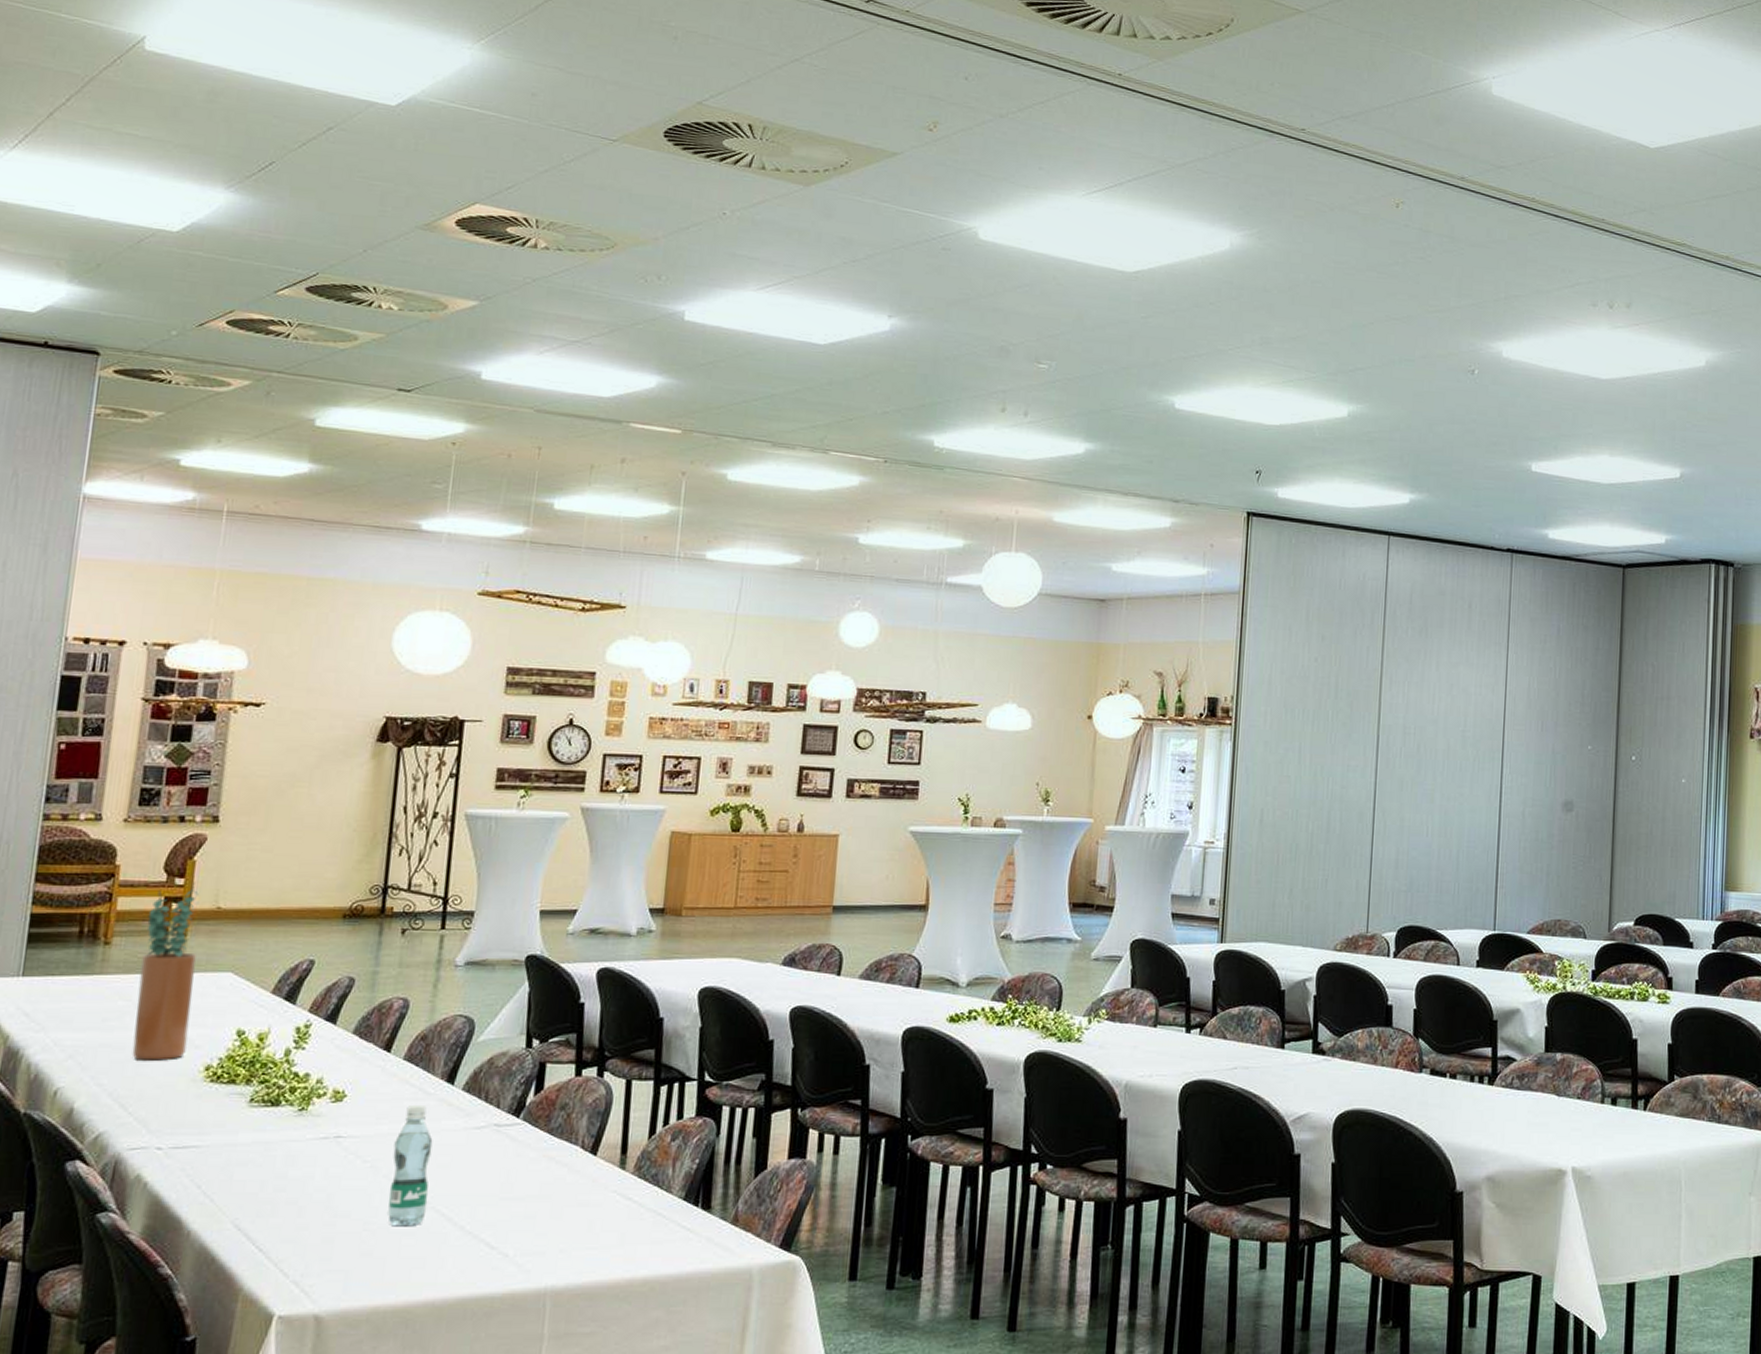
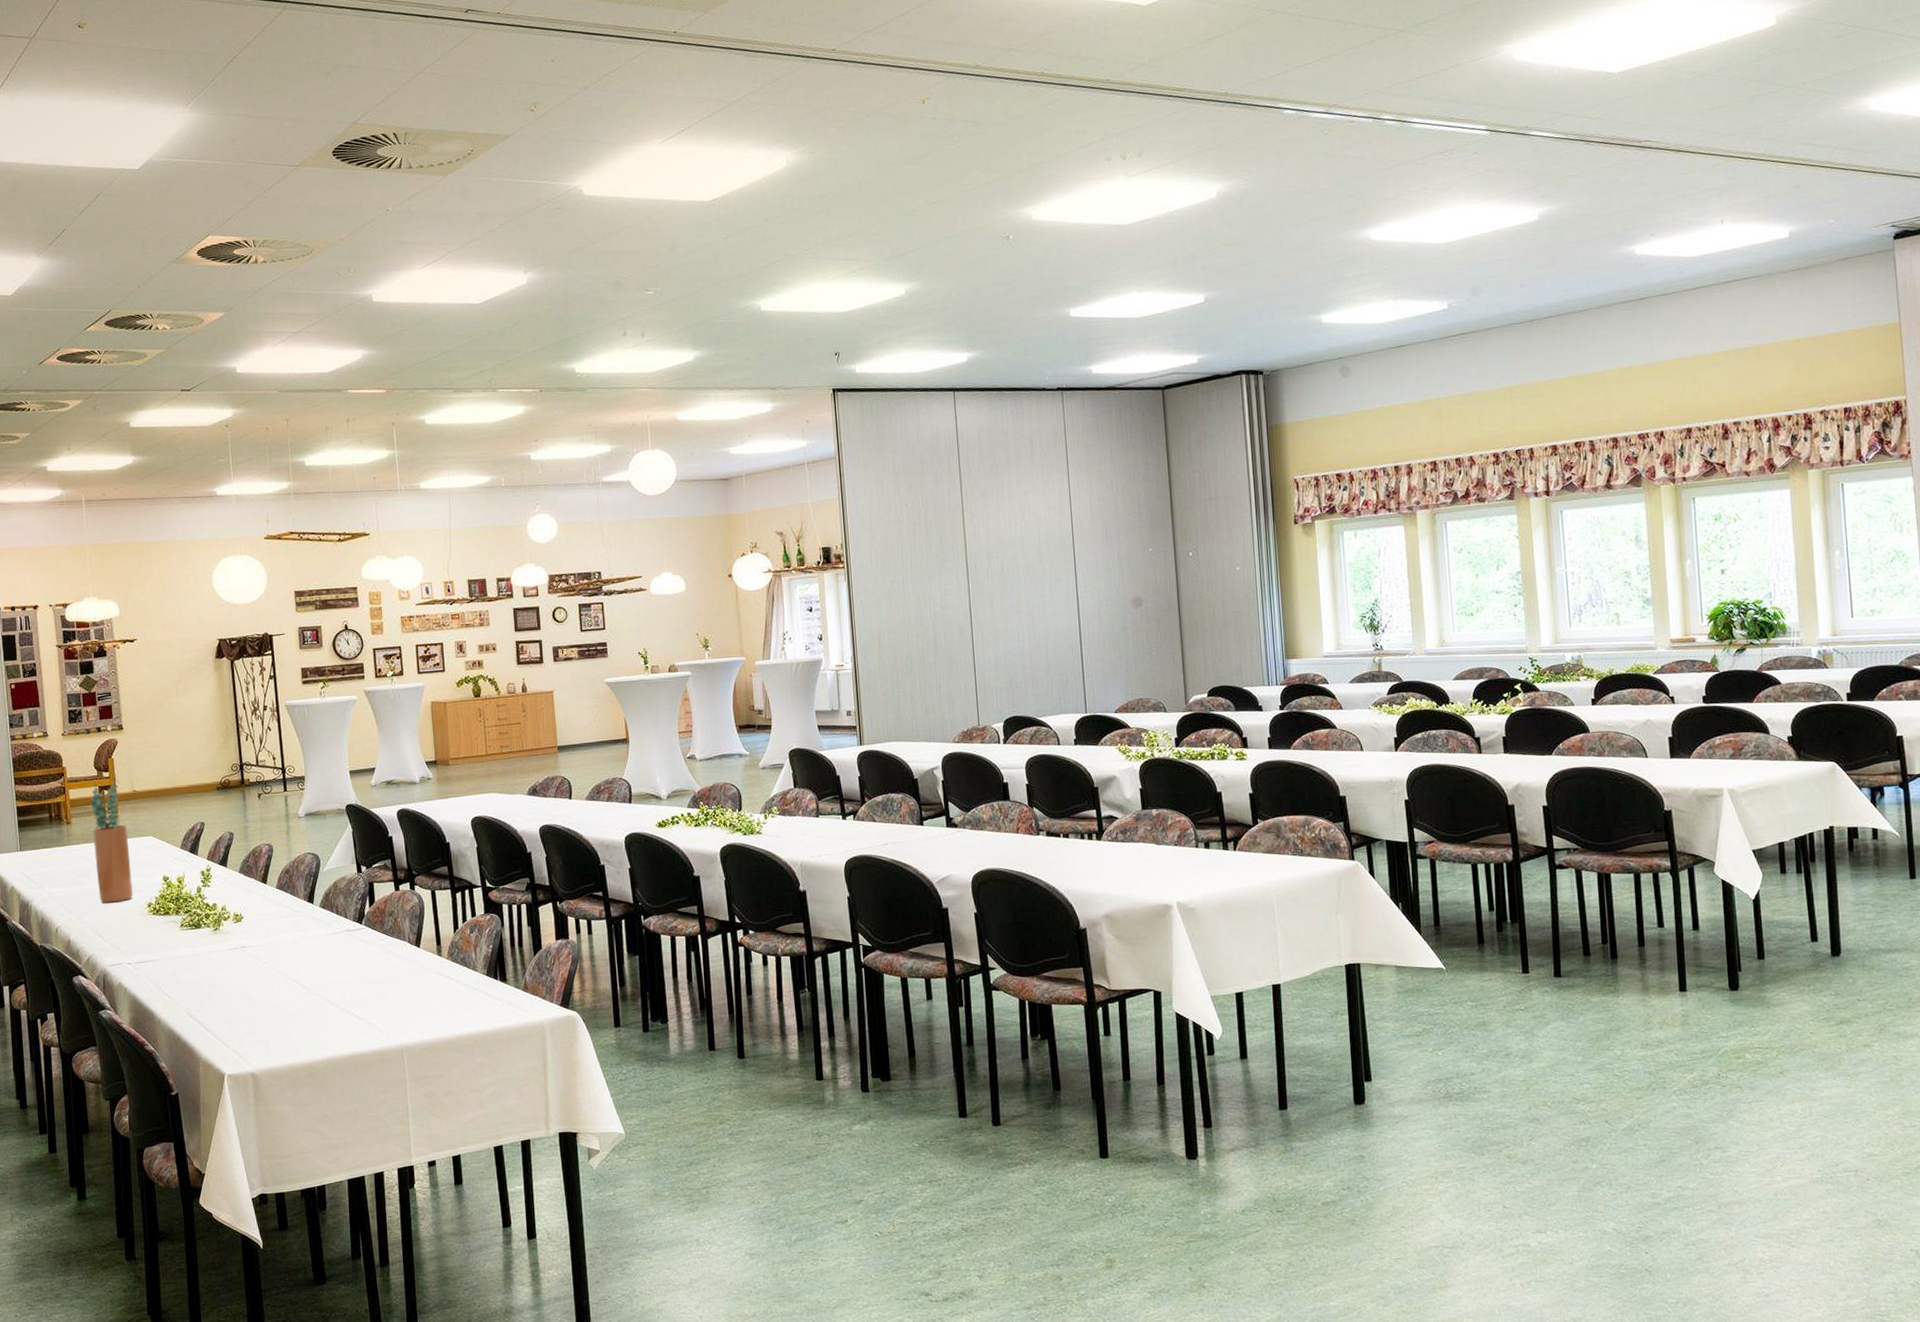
bottle: present [387,1104,433,1227] -> none [281,919,312,1008]

